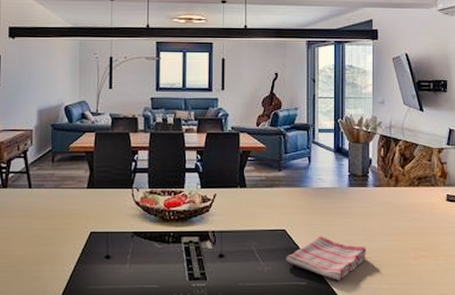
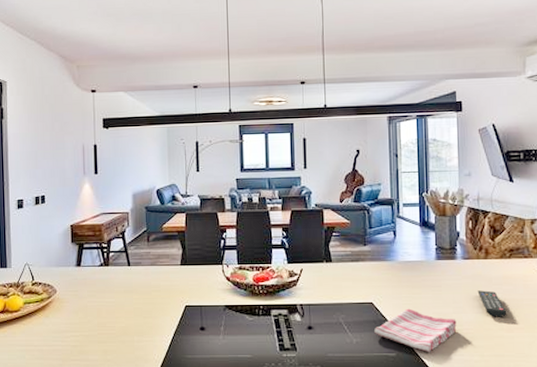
remote control: none [387,218,414,245] -> present [477,290,507,317]

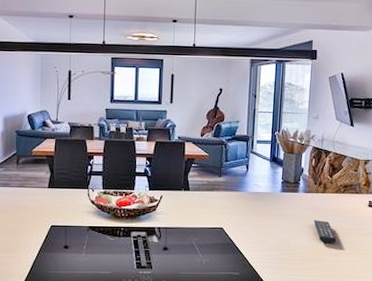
dish towel: present [374,308,457,353] -> none [222,234,294,273]

